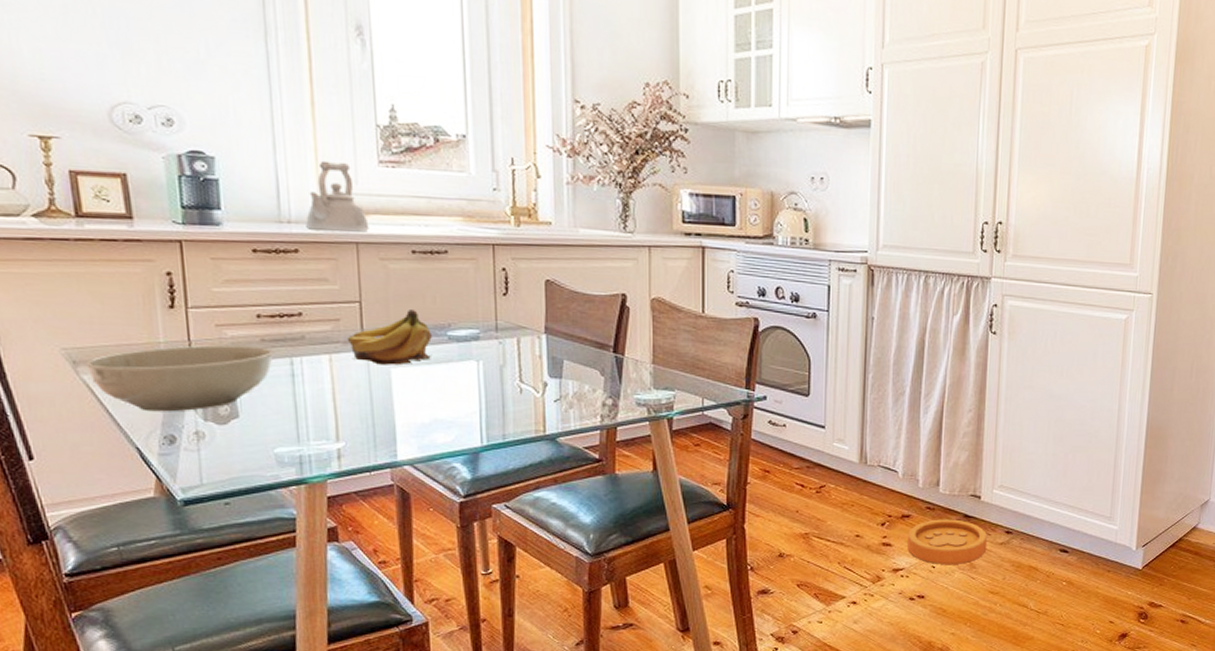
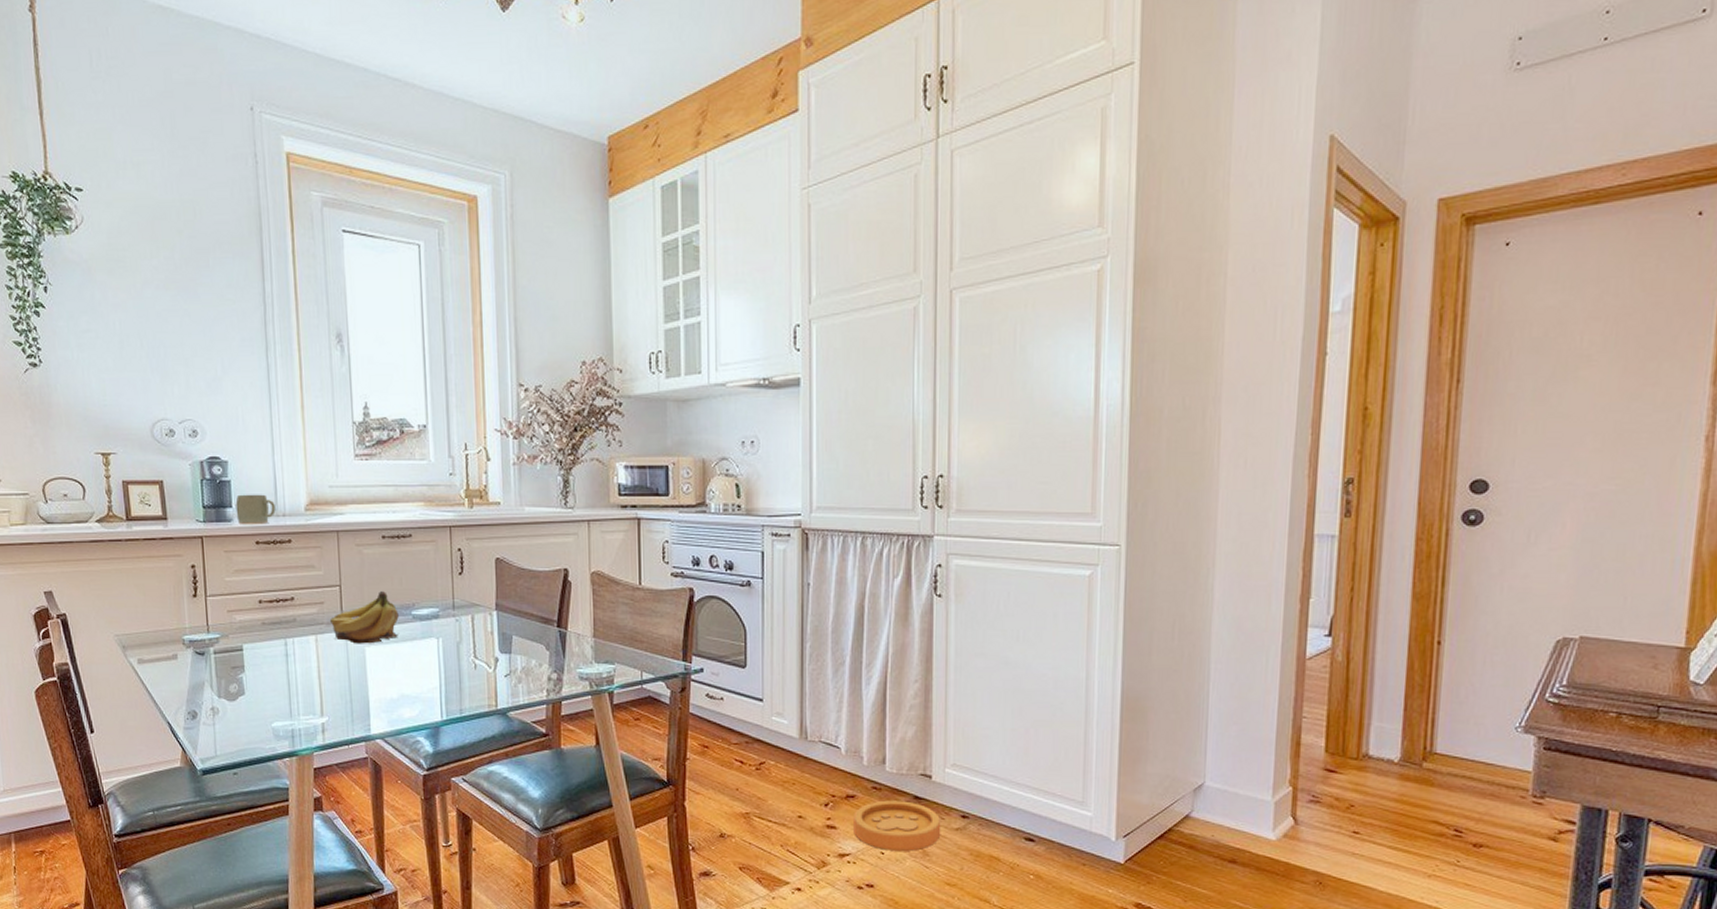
bowl: present [86,345,275,412] -> none [132,629,273,690]
mug: none [225,195,278,231] -> present [235,494,276,525]
kettle: present [306,160,369,233] -> none [297,458,347,523]

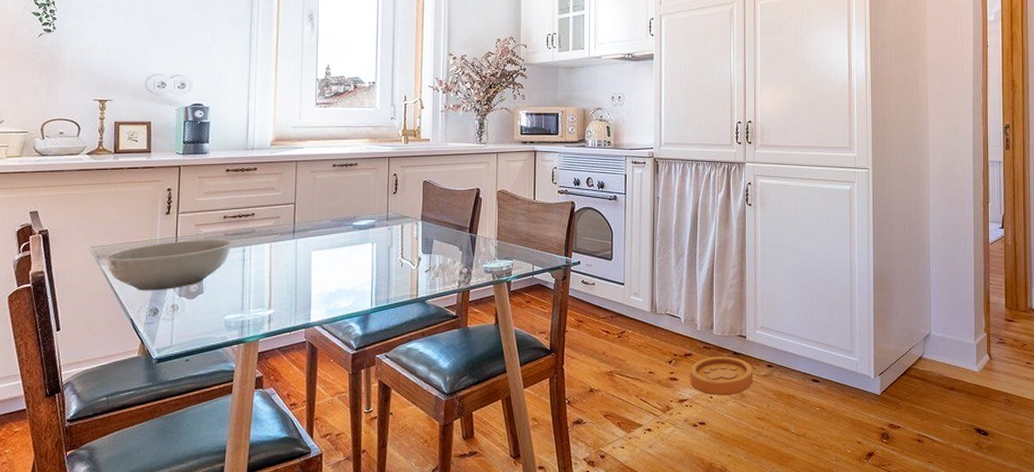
bowl: none [132,629,273,690] -> present [106,240,233,291]
mug: present [235,494,276,525] -> none [212,133,246,157]
fruit: present [329,591,399,644] -> none [283,207,342,249]

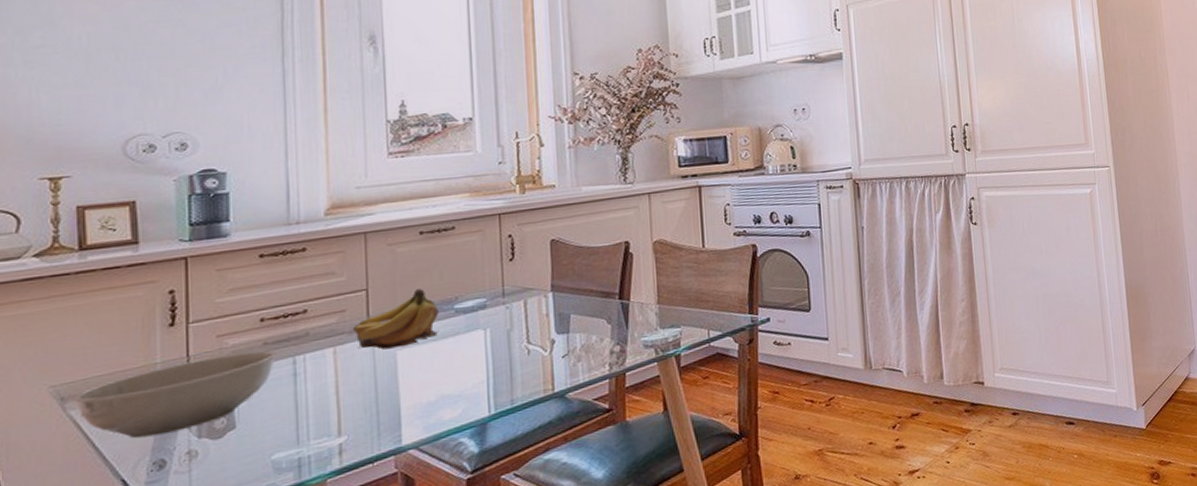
fruit: none [283,207,342,249] -> present [352,289,439,350]
pet bowl: present [690,356,752,396] -> none [919,409,996,459]

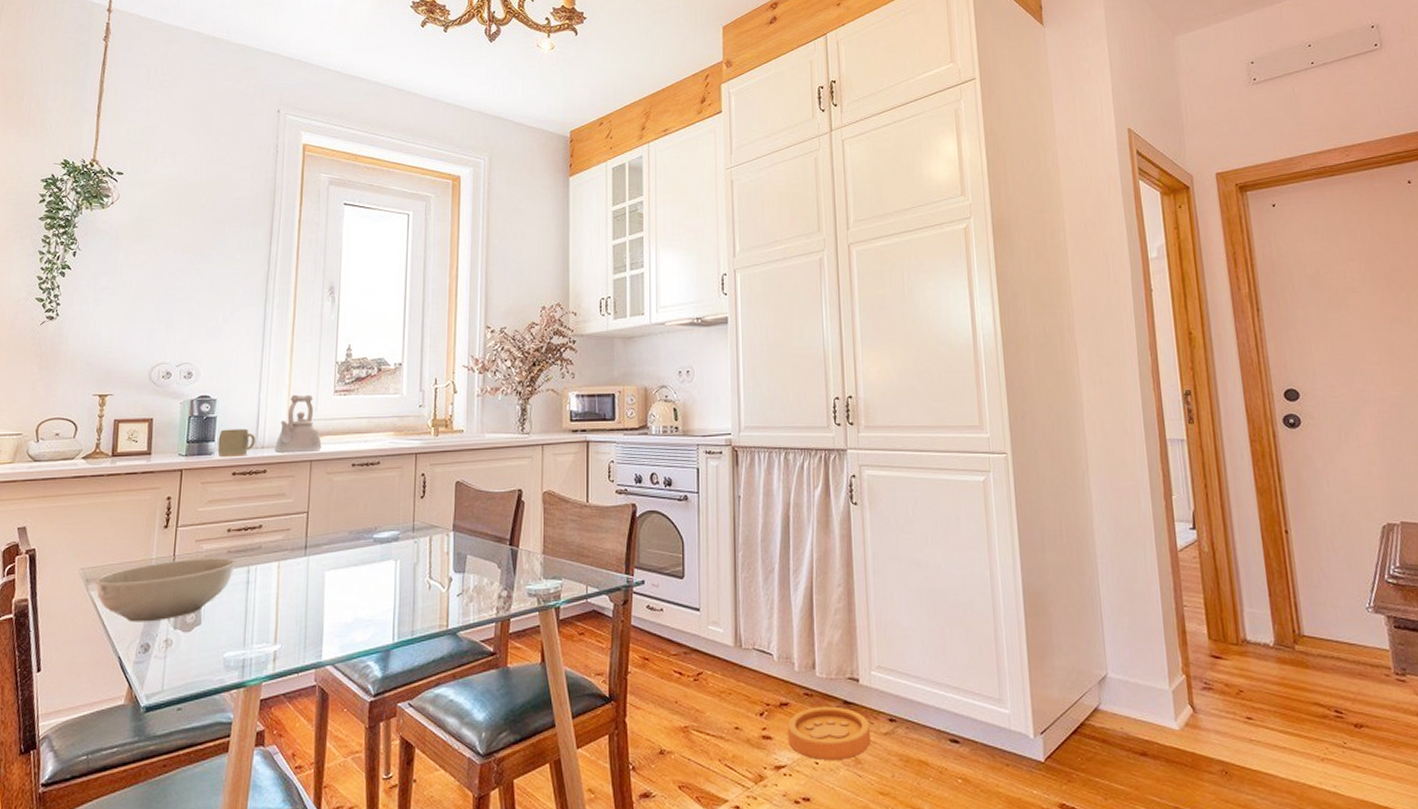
mug: none [234,203,287,239] -> present [217,428,256,458]
kettle: none [315,158,378,228] -> present [275,394,322,454]
fruit: present [352,289,439,350] -> none [293,516,361,569]
pet bowl: none [919,409,996,459] -> present [788,706,870,761]

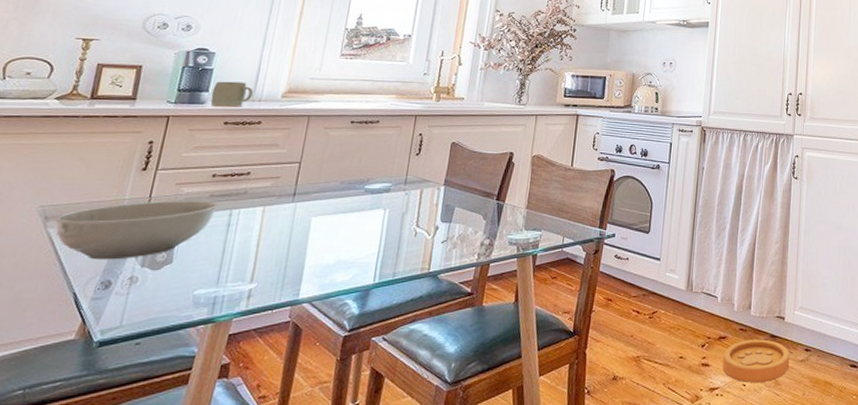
kettle: present [275,394,322,454] -> none [272,54,322,108]

